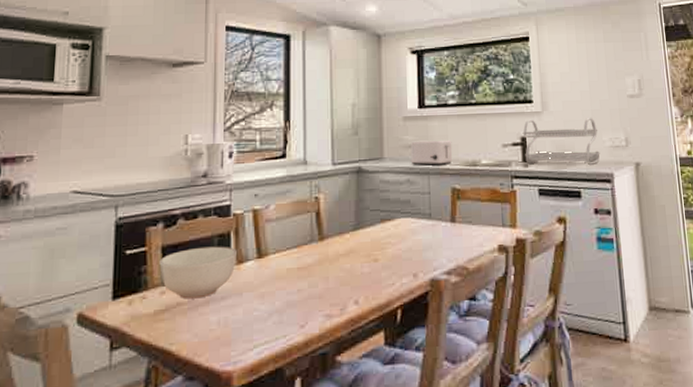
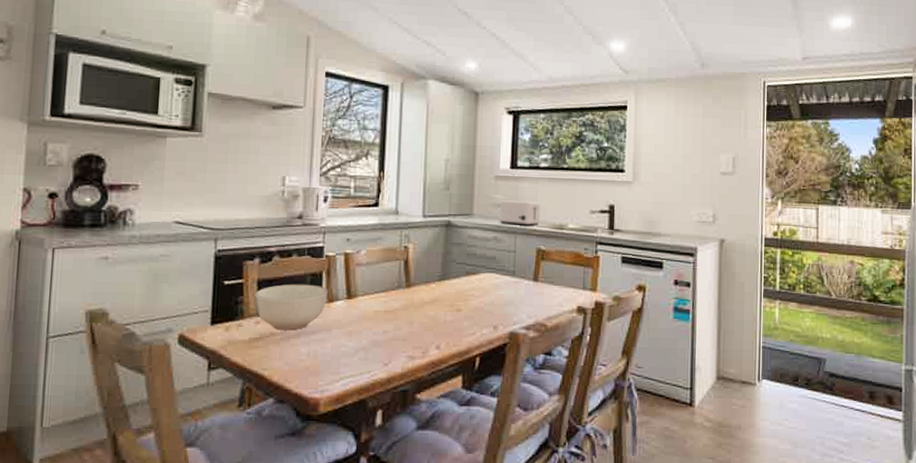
dish rack: present [522,117,600,165] -> none [611,188,686,237]

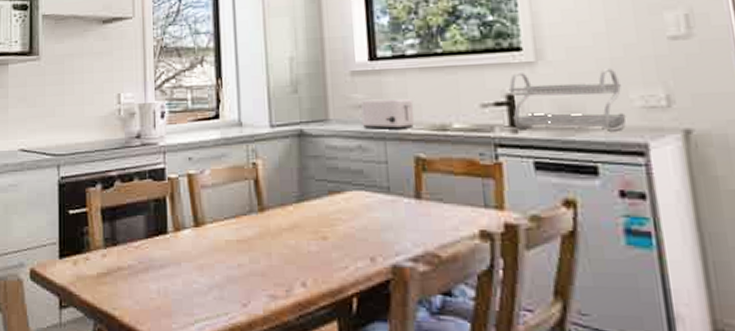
bowl: present [255,284,328,331] -> none [100,211,173,265]
dish rack: none [611,188,686,237] -> present [508,67,626,131]

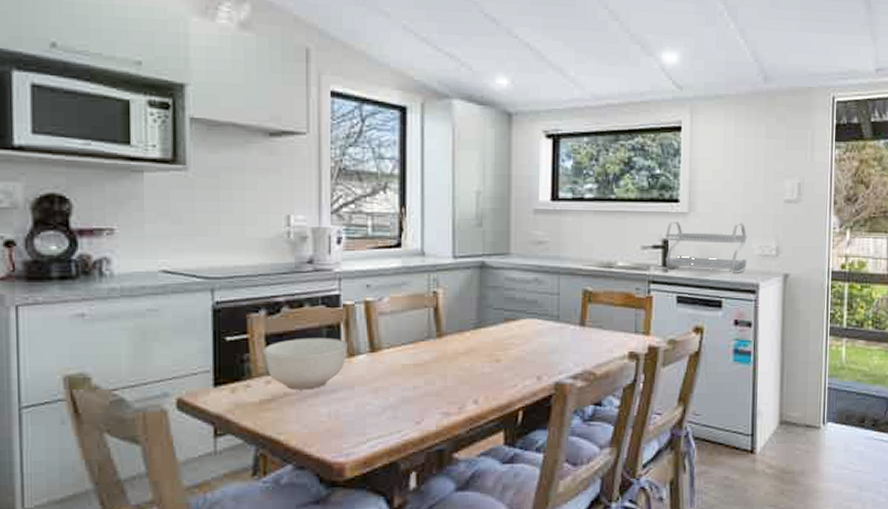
bowl: none [100,211,173,265] -> present [263,337,347,390]
toaster: present [360,98,415,131] -> none [540,237,587,266]

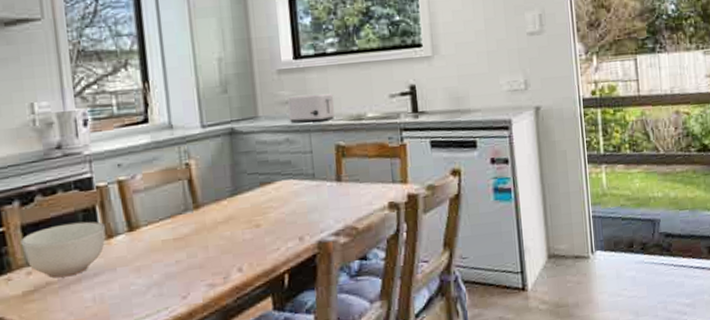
toaster: none [540,237,587,266] -> present [286,92,336,123]
dish rack: present [665,220,747,273] -> none [411,59,497,114]

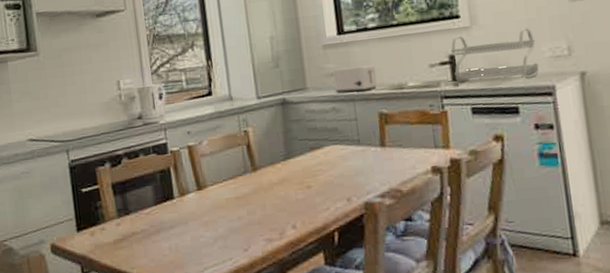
bowl: present [20,221,106,278] -> none [111,181,179,229]
dish rack: none [411,59,497,114] -> present [450,27,539,83]

